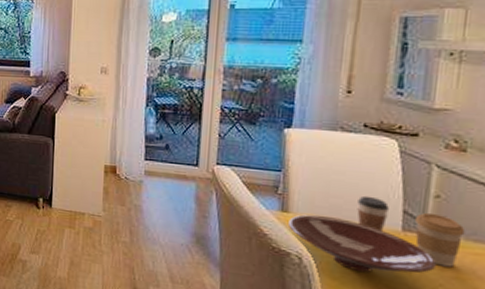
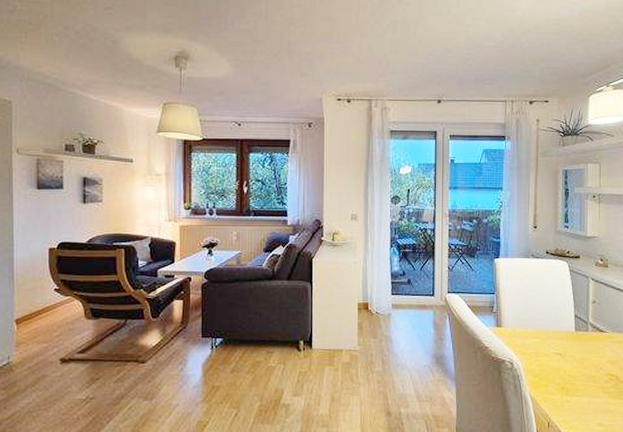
bowl: present [287,214,436,273] -> none [501,326,597,368]
coffee cup: present [357,195,390,232] -> none [546,307,567,334]
coffee cup: present [415,212,466,267] -> none [583,314,612,354]

